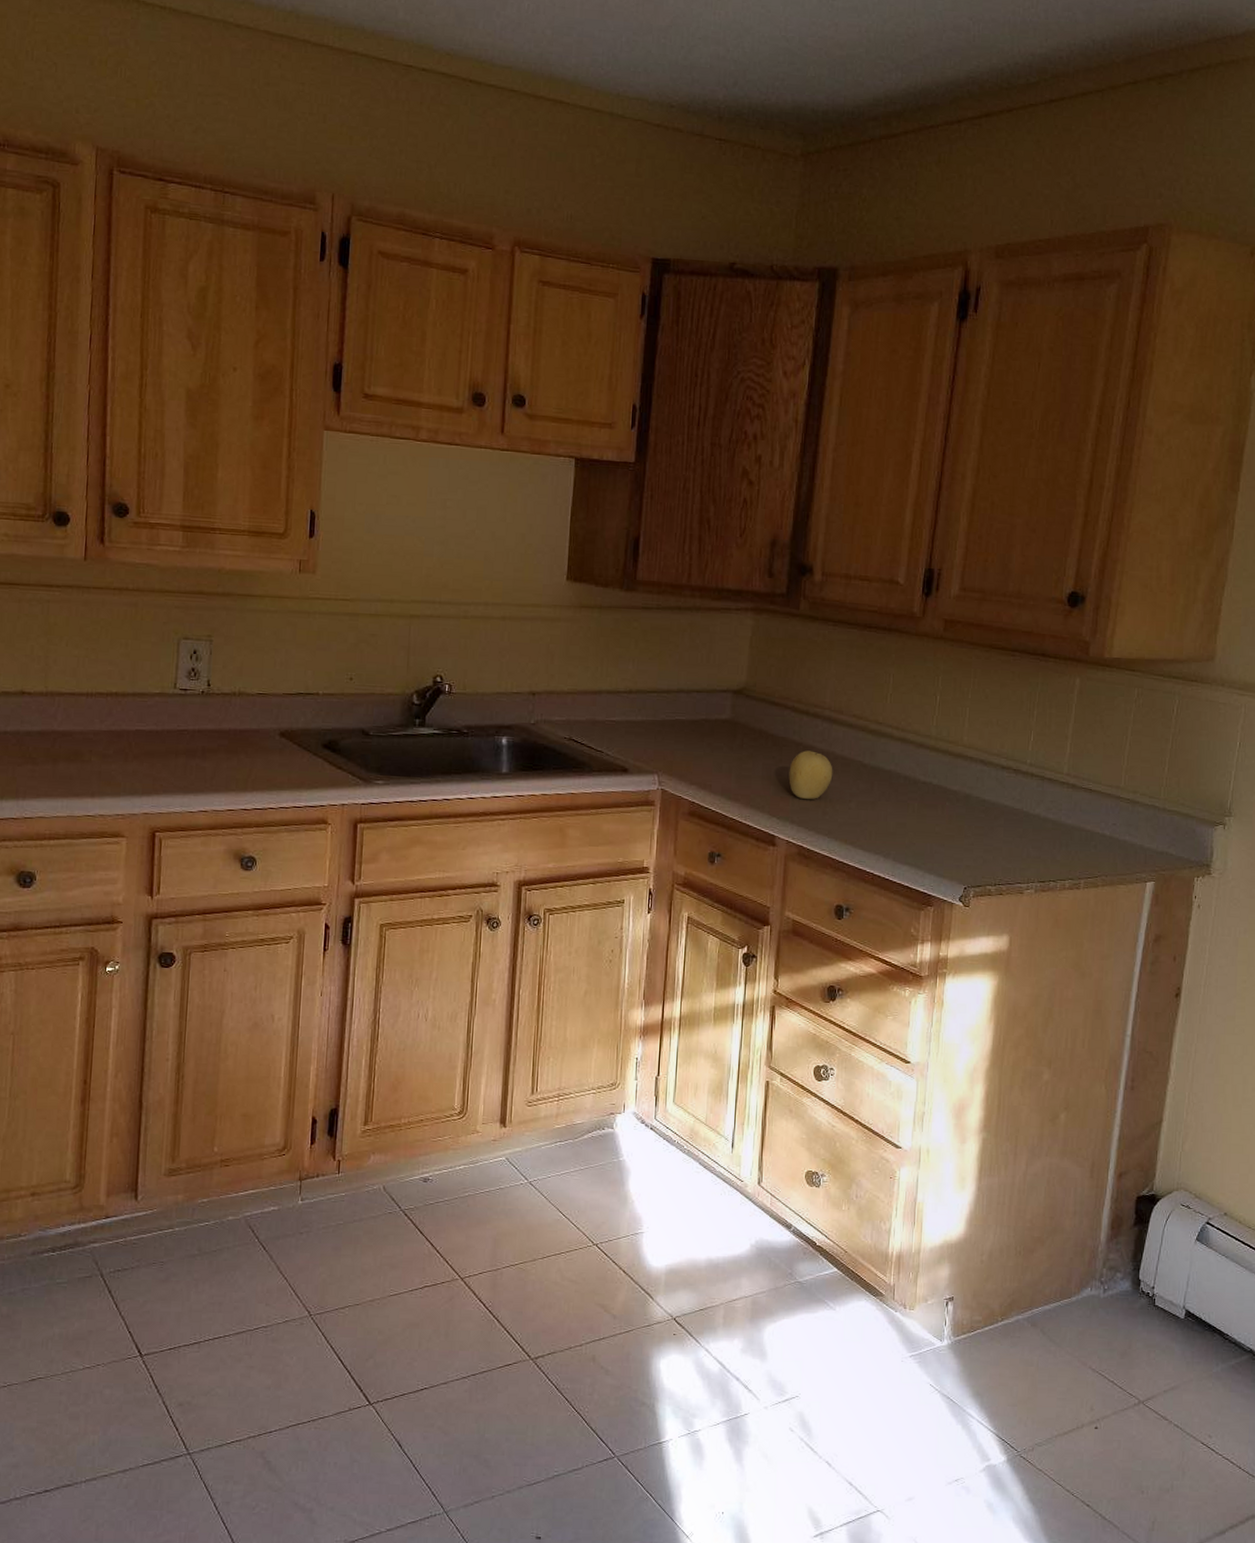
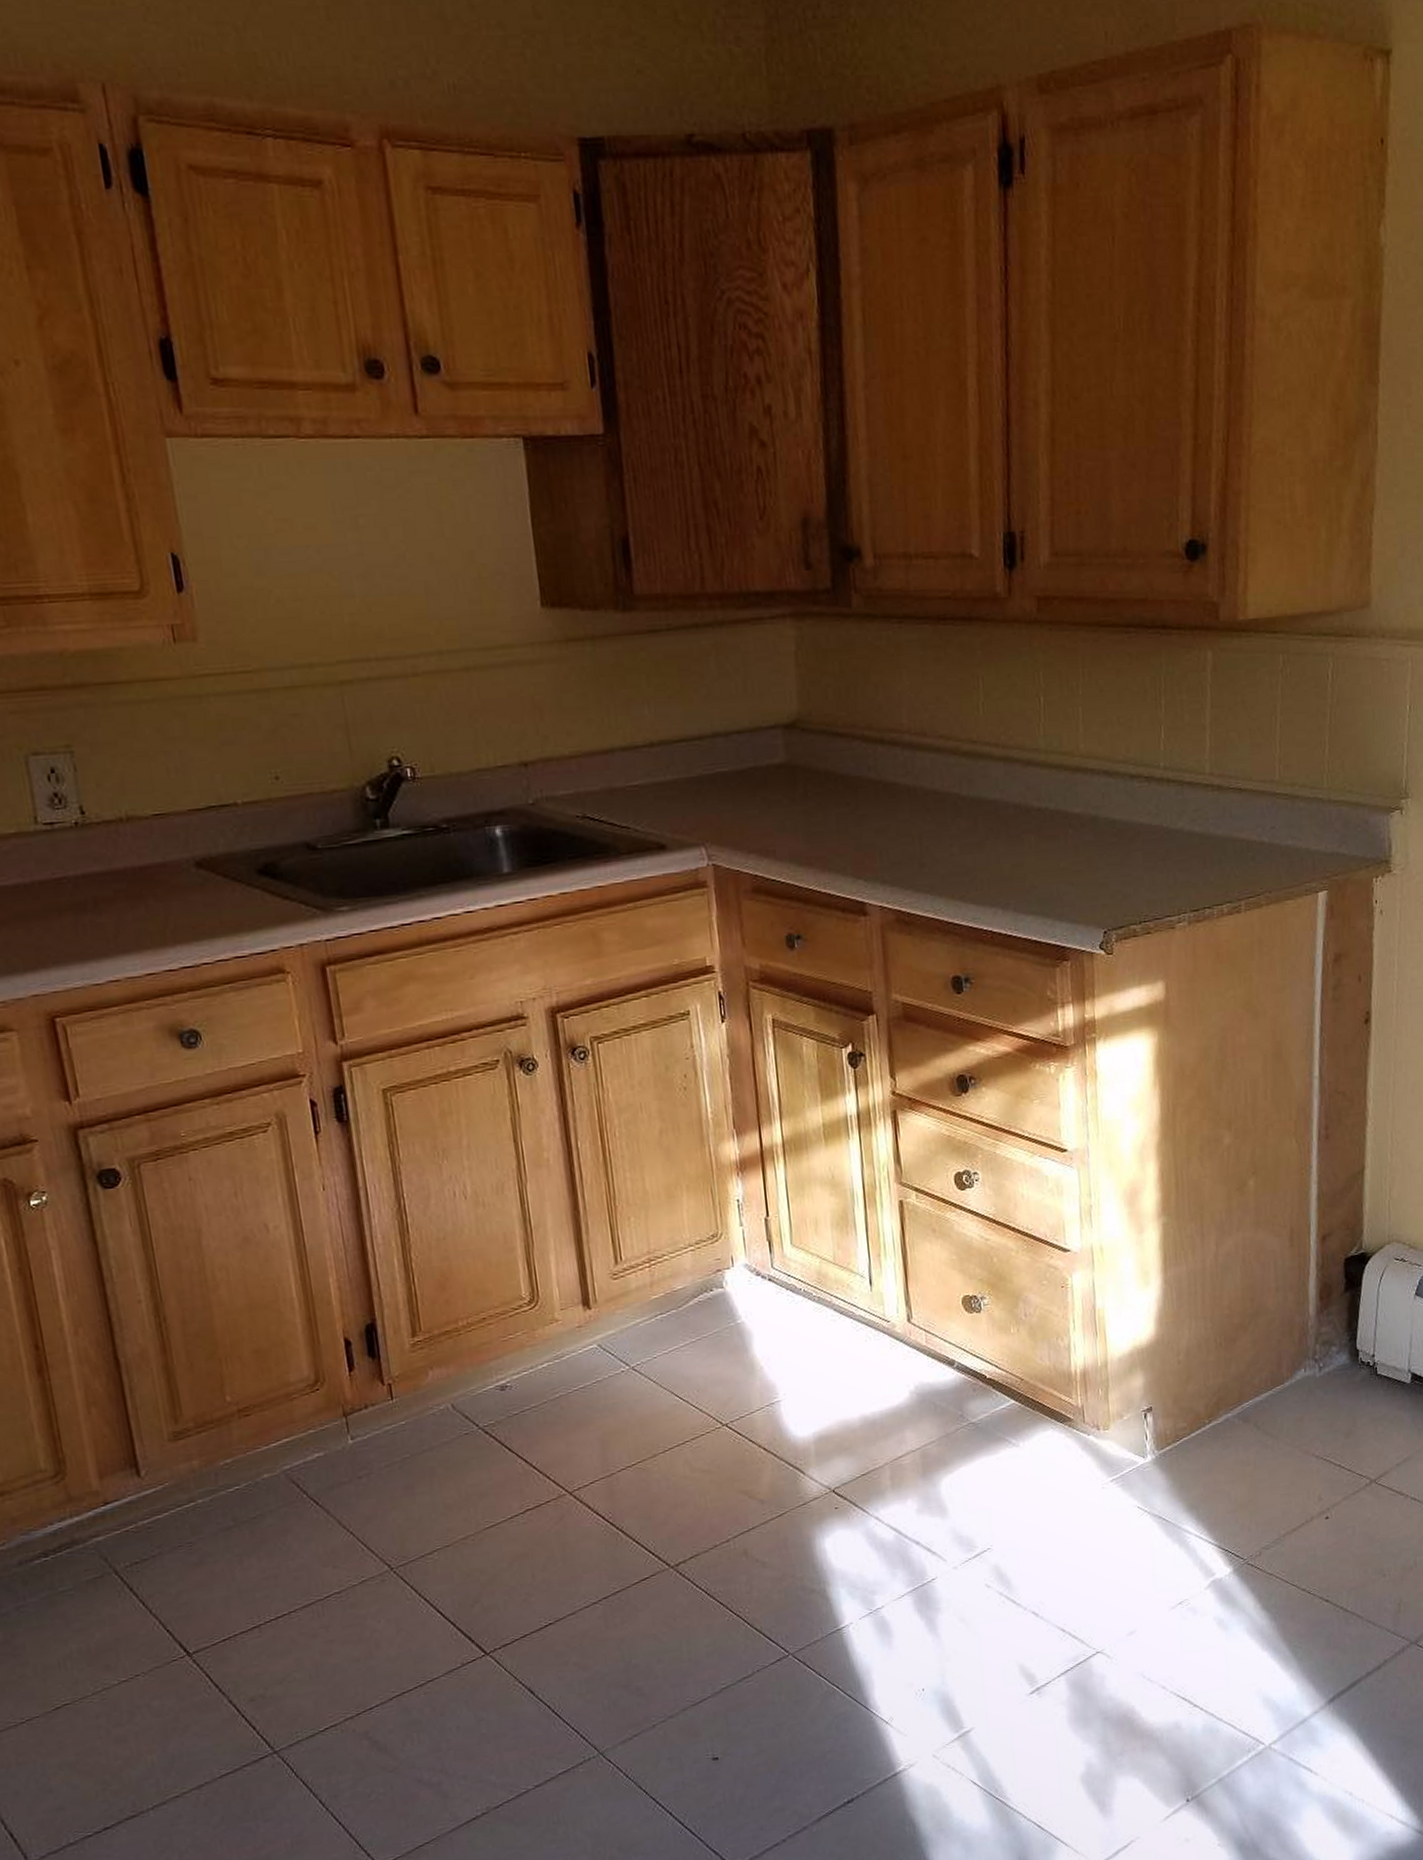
fruit: present [788,750,833,799] -> none [869,789,926,851]

